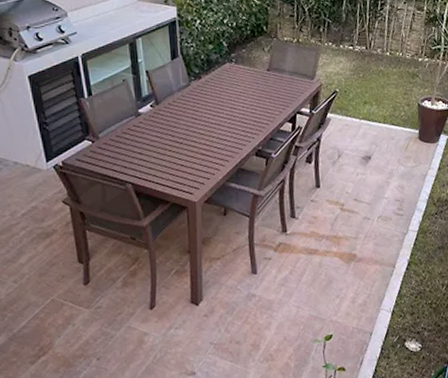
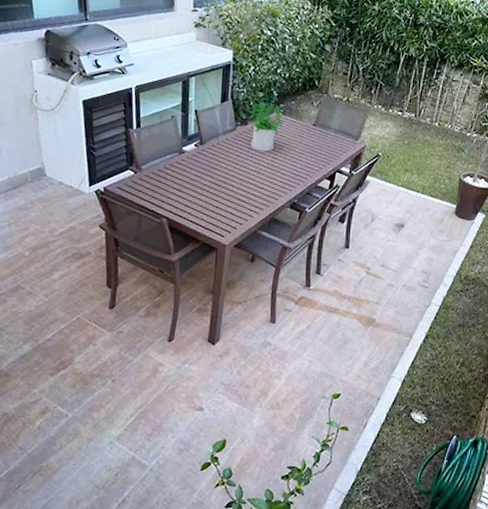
potted plant: none [200,54,237,103] -> present [248,103,284,152]

